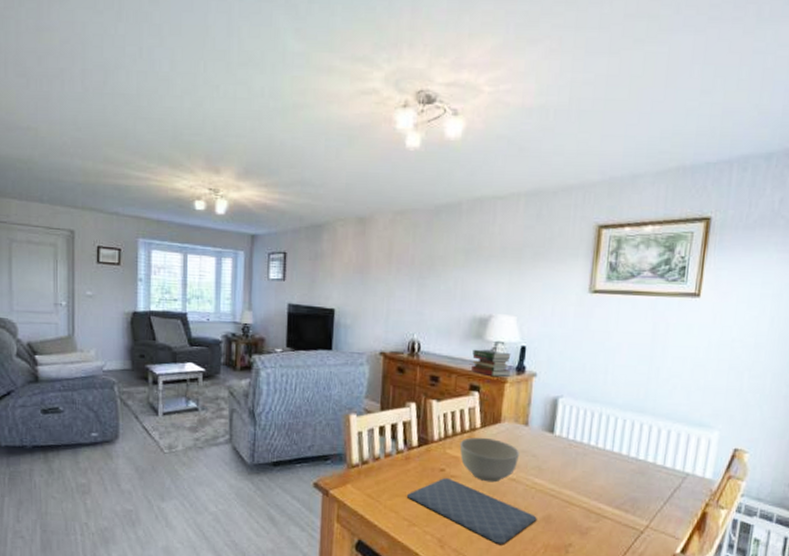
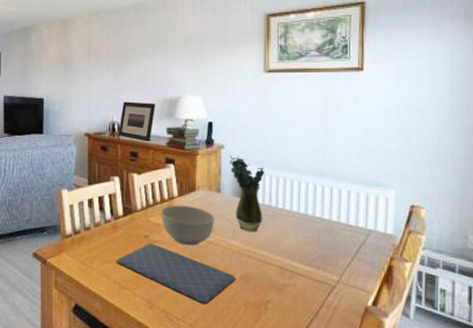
picture frame: none [417,317,464,365] -> present [117,101,156,142]
vase: none [540,385,579,471] -> present [229,156,264,233]

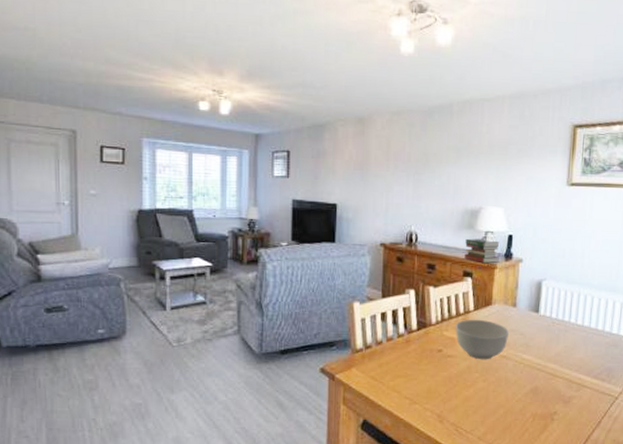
placemat: present [116,243,236,303] -> none [407,357,526,416]
picture frame: present [117,101,156,142] -> none [415,210,456,254]
vase: present [229,156,264,233] -> none [526,270,560,347]

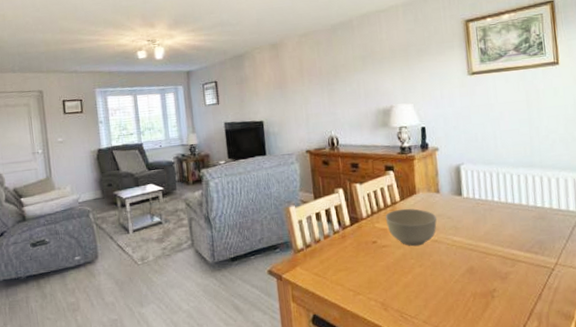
books: present [464,238,500,264] -> none [382,134,416,157]

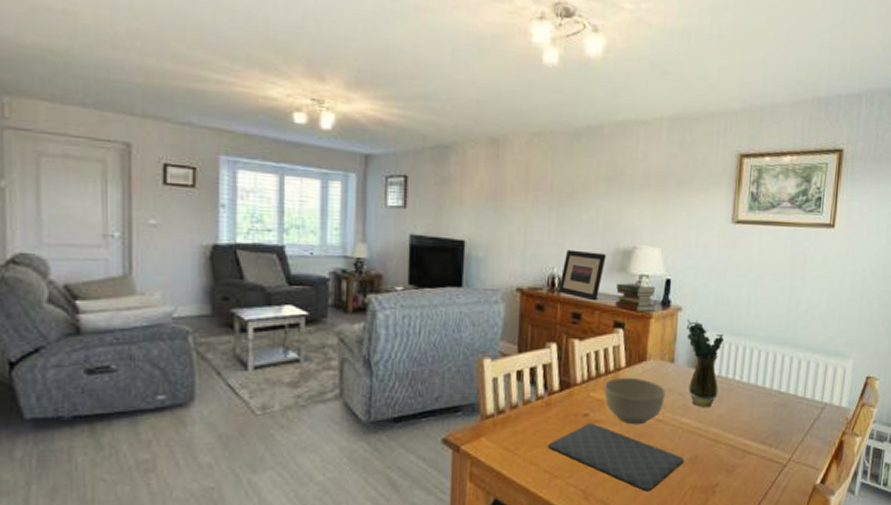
picture frame: none [337,114,371,152] -> present [558,250,607,301]
placemat: none [348,248,462,299] -> present [547,422,684,490]
books: none [382,134,416,157] -> present [615,283,656,313]
vase: none [444,156,482,227] -> present [686,320,724,408]

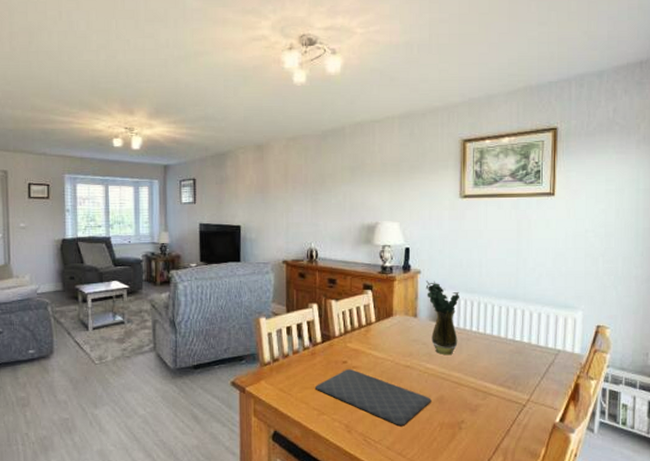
picture frame: present [558,250,607,301] -> none [315,228,354,269]
bowl: present [604,377,665,425] -> none [358,330,411,370]
books: present [615,283,656,313] -> none [364,252,398,276]

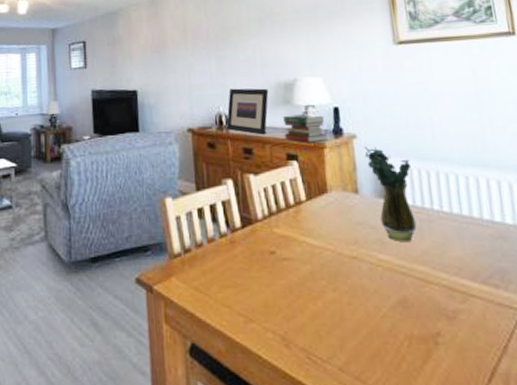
placemat: present [314,368,431,425] -> none [237,261,392,338]
picture frame: none [315,228,354,269] -> present [226,88,269,135]
books: none [364,252,398,276] -> present [283,114,328,143]

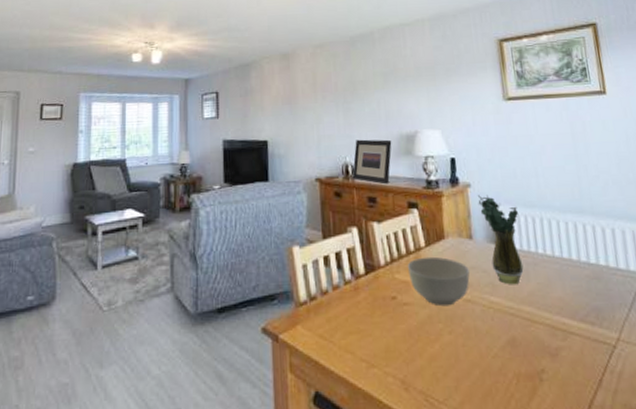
books: present [283,114,328,143] -> none [405,164,445,192]
bowl: none [286,211,356,263] -> present [407,256,470,307]

